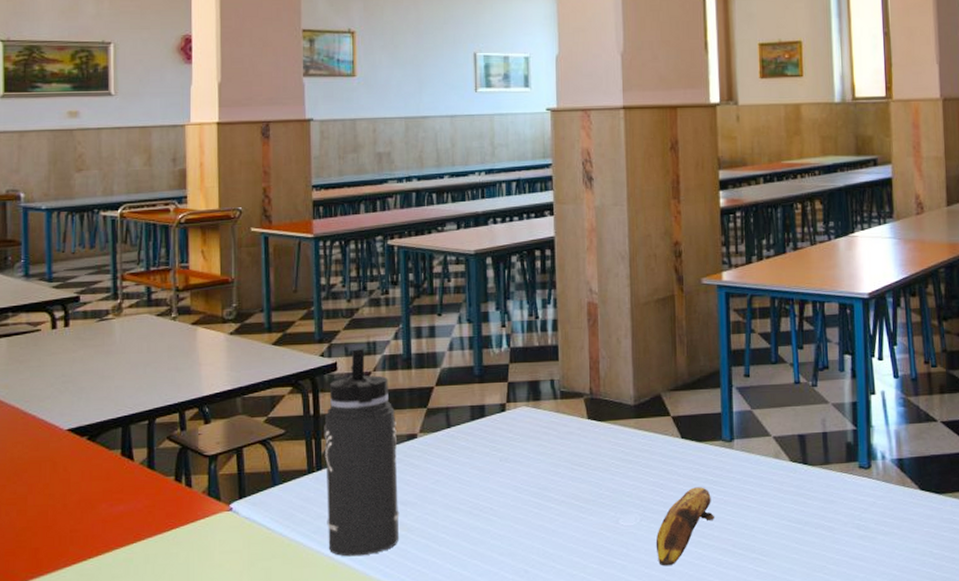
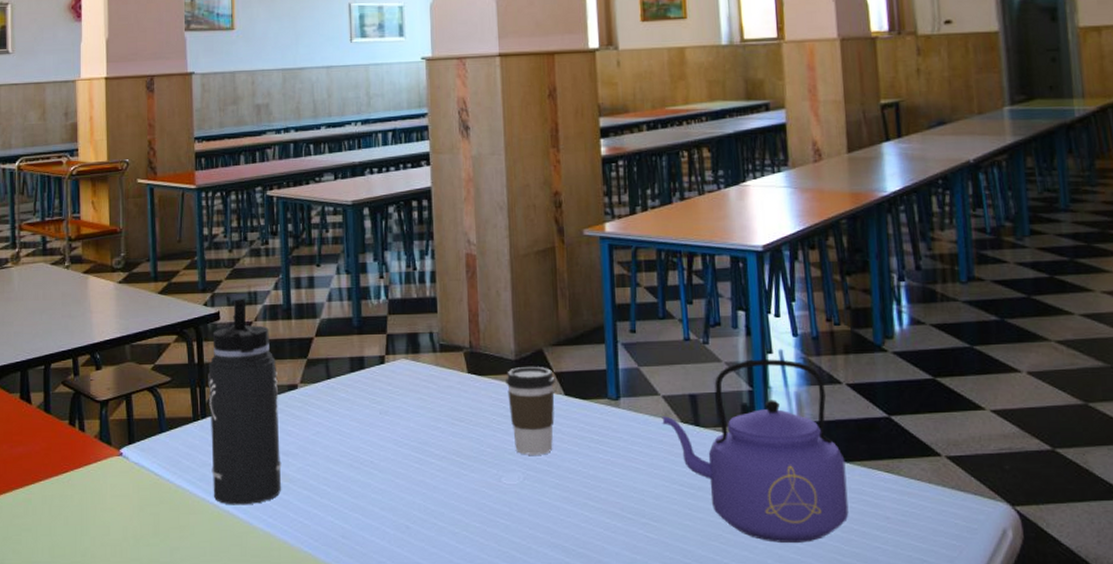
coffee cup: none [625,411,673,497] -> present [506,366,555,455]
banana: present [655,487,714,566] -> none [540,446,601,528]
kettle: none [772,399,941,571] -> present [662,359,849,543]

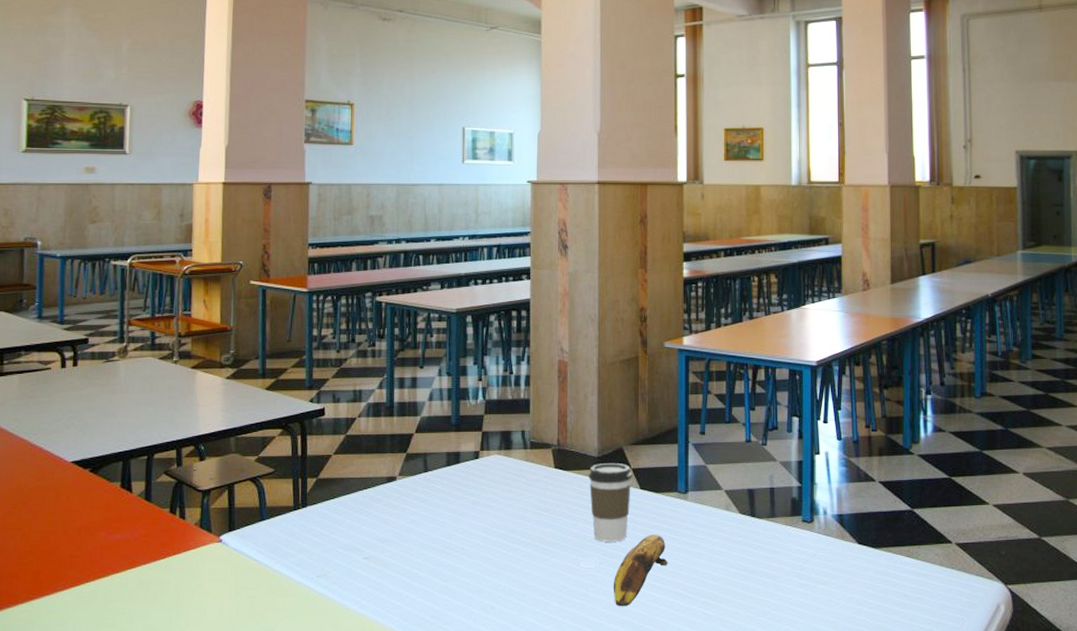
thermos bottle: present [208,299,282,505] -> none [309,396,378,589]
banana: none [540,446,601,528] -> present [613,534,668,607]
kettle: present [662,359,849,543] -> none [723,459,875,618]

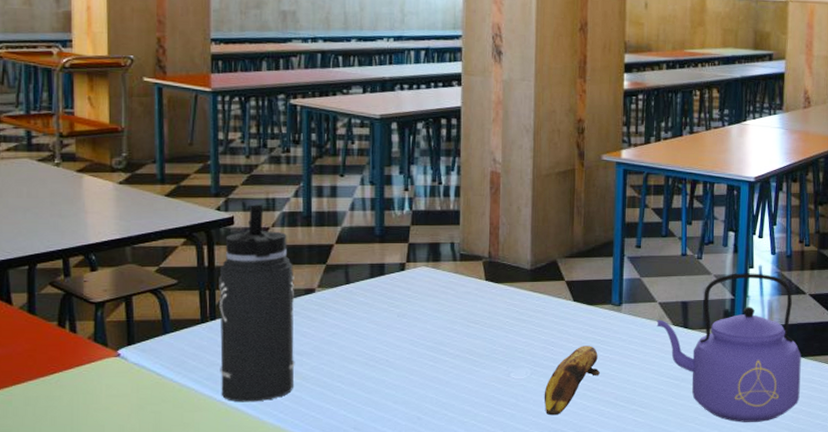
thermos bottle: none [309,396,378,589] -> present [218,205,295,402]
coffee cup: present [588,462,632,542] -> none [520,275,566,353]
kettle: none [723,459,875,618] -> present [656,273,801,422]

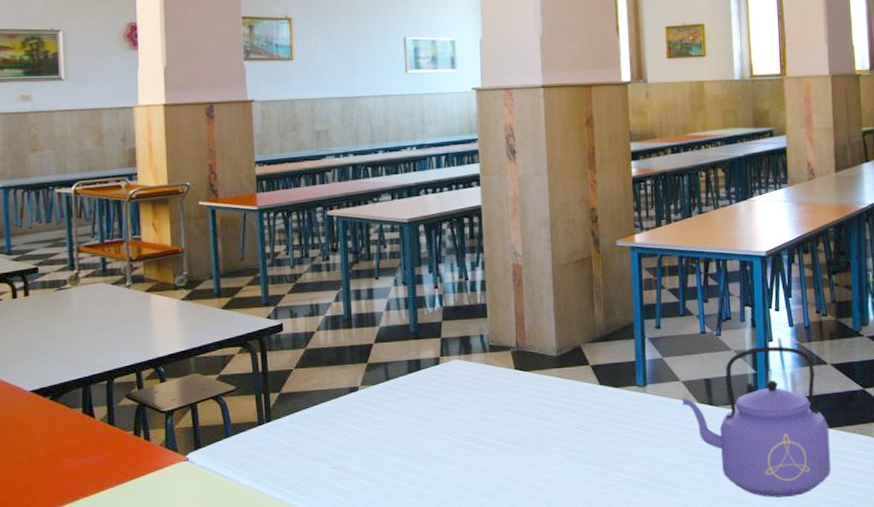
thermos bottle: present [218,205,295,402] -> none [272,311,344,499]
banana: present [544,346,600,416] -> none [578,427,630,499]

